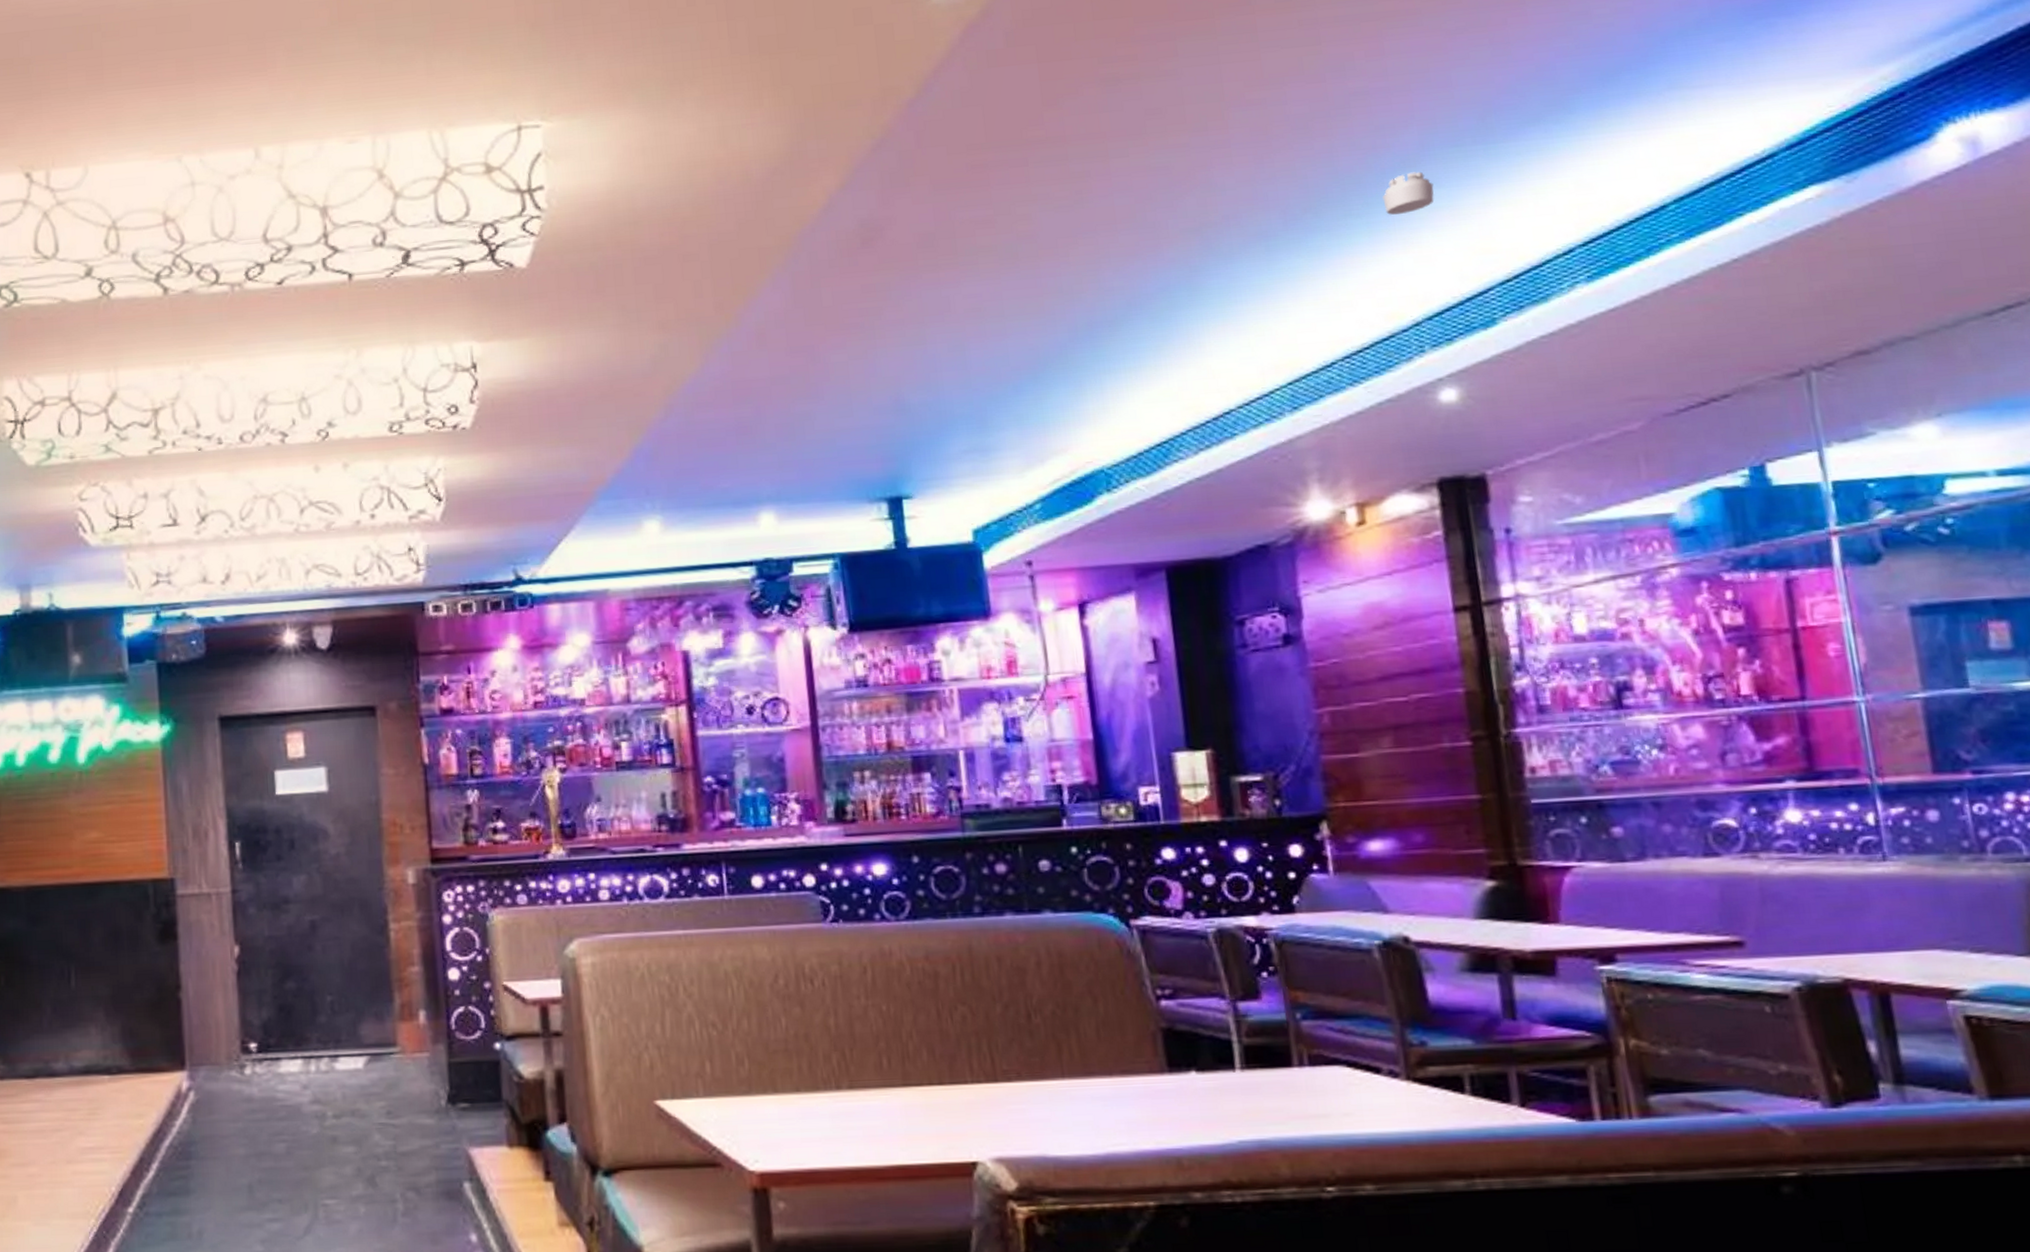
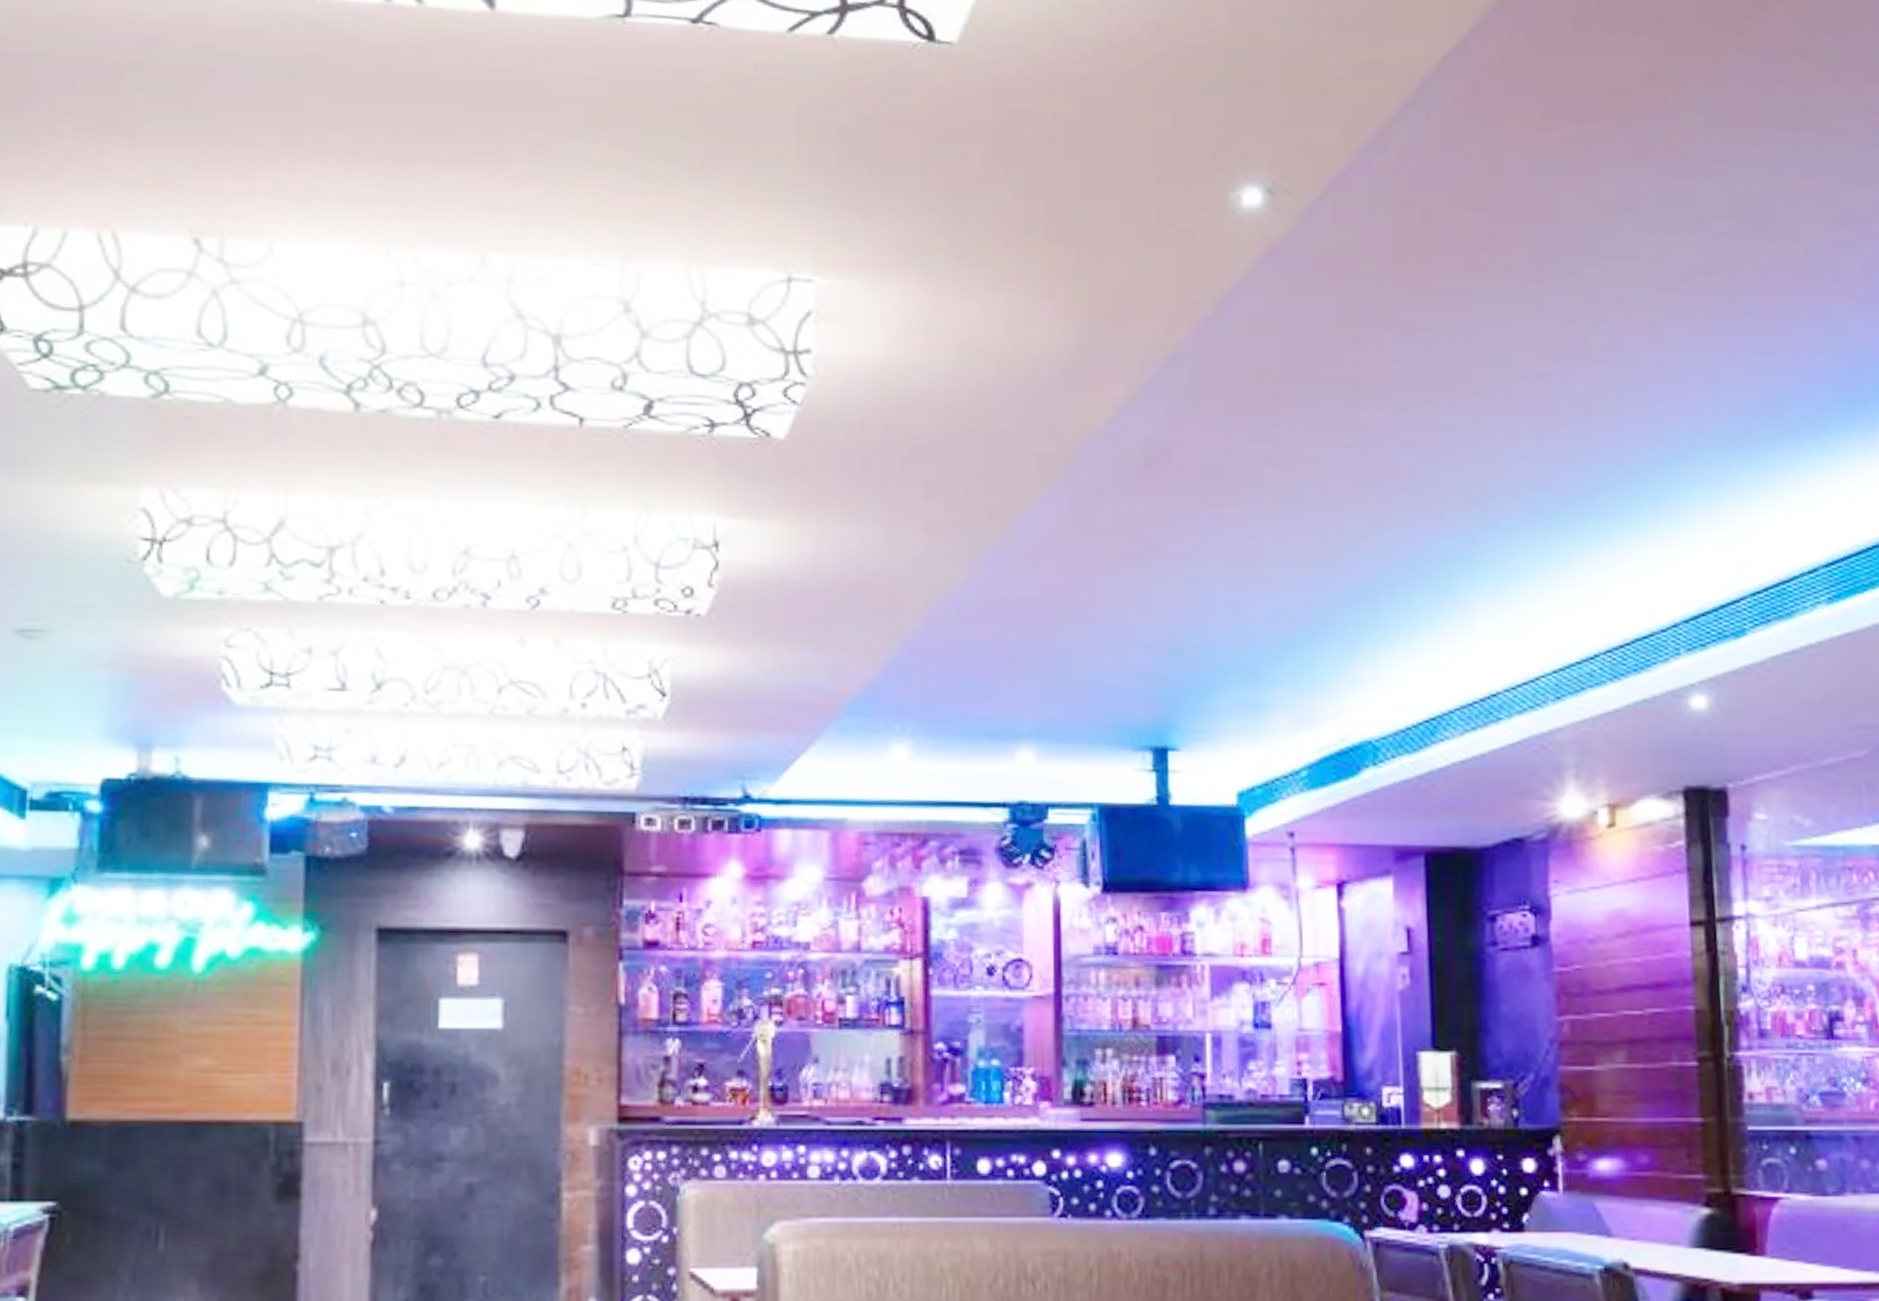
smoke detector: present [1382,171,1434,215] -> none [1652,469,1699,511]

